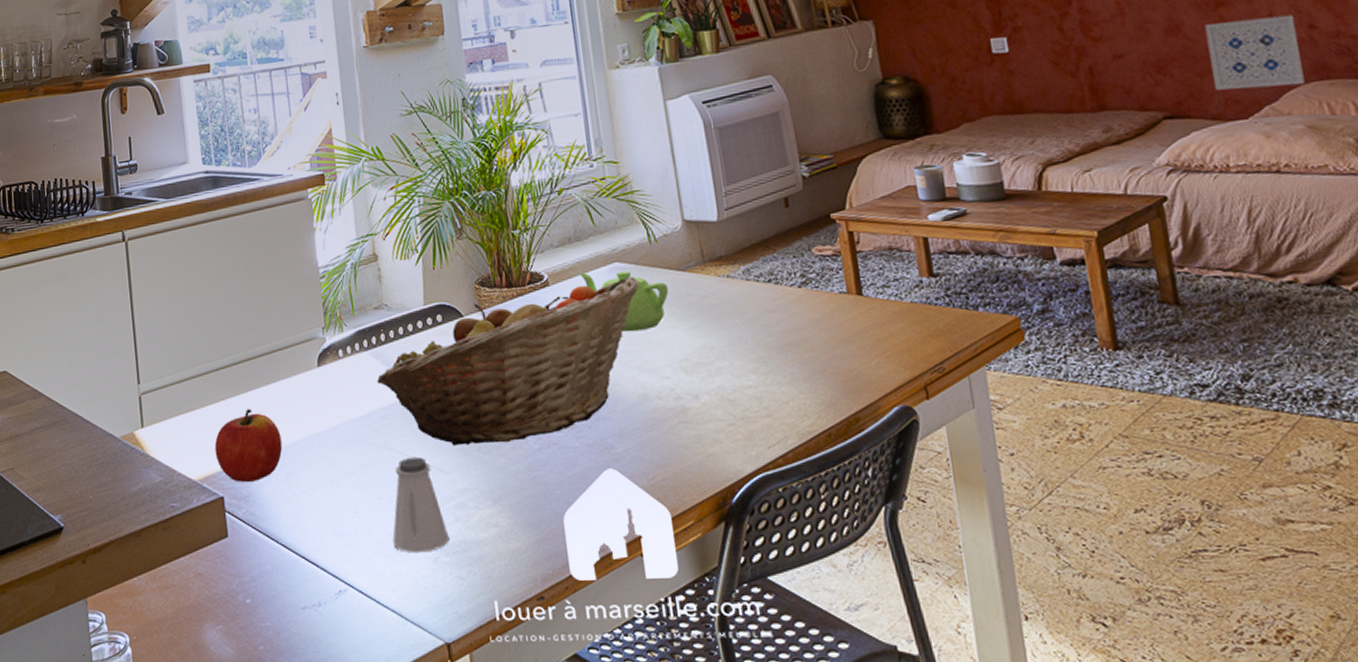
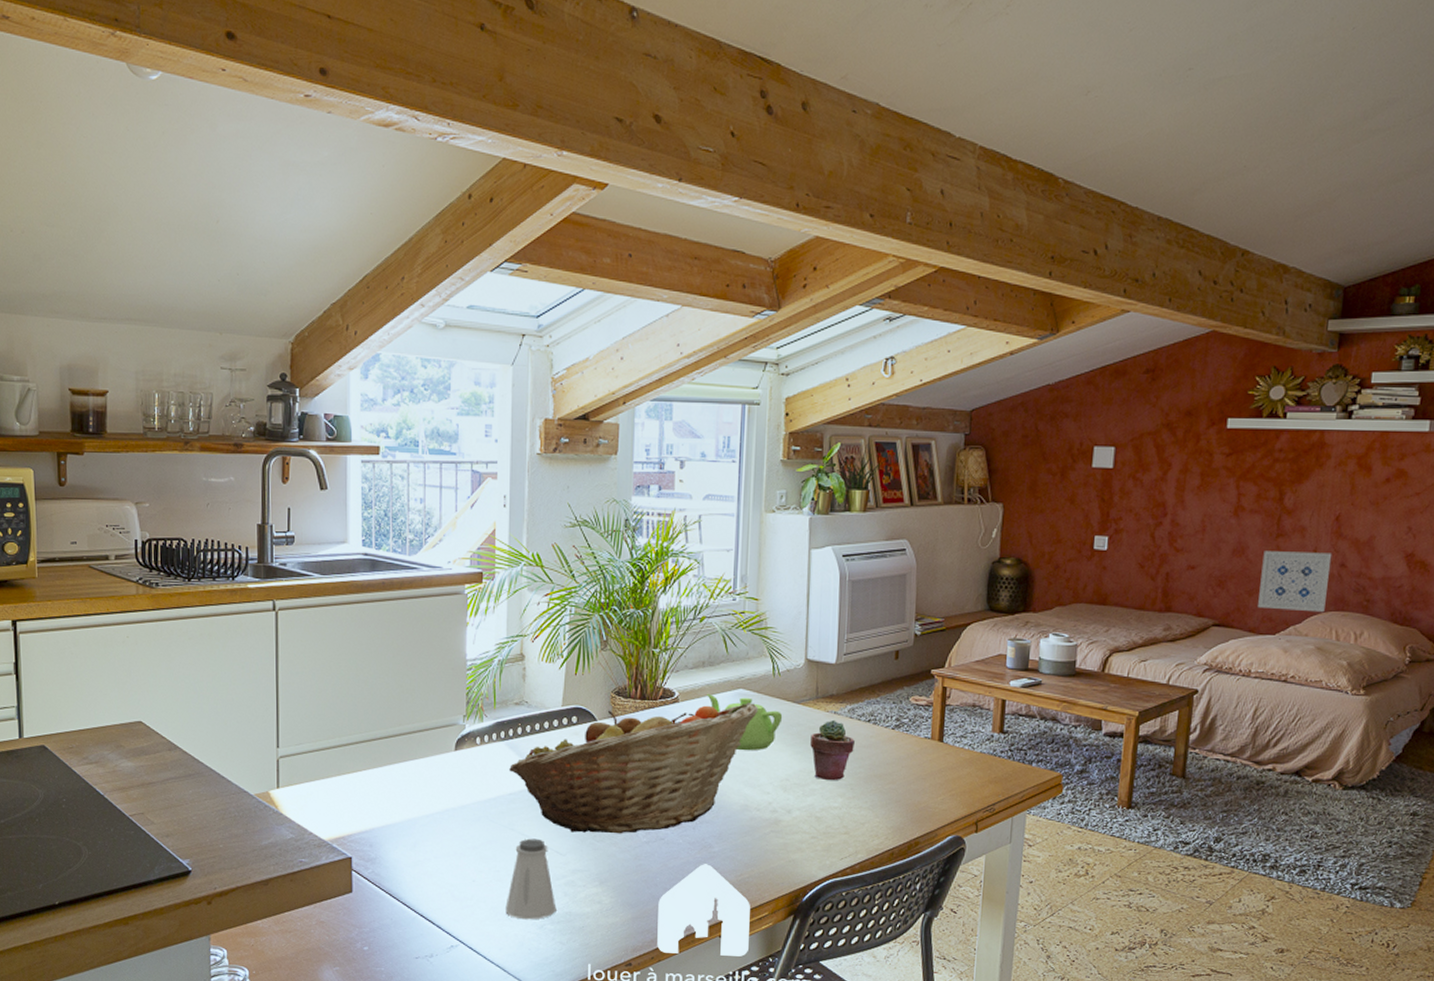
apple: present [214,409,283,482] -> none [347,782,413,846]
potted succulent: none [705,284,759,356] -> present [810,719,855,781]

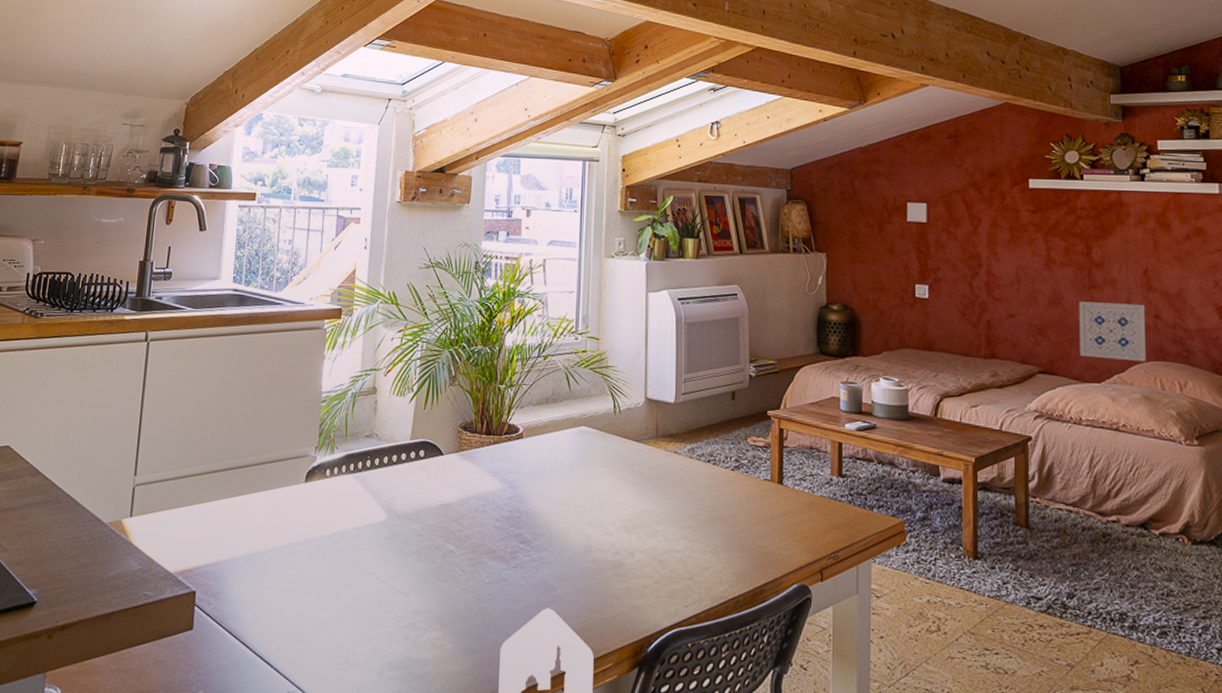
saltshaker: present [505,838,557,920] -> none [345,576,397,665]
fruit basket: present [509,703,759,834] -> none [357,440,600,574]
teapot: present [707,693,783,751] -> none [550,430,624,490]
potted succulent: present [810,719,855,781] -> none [652,459,695,523]

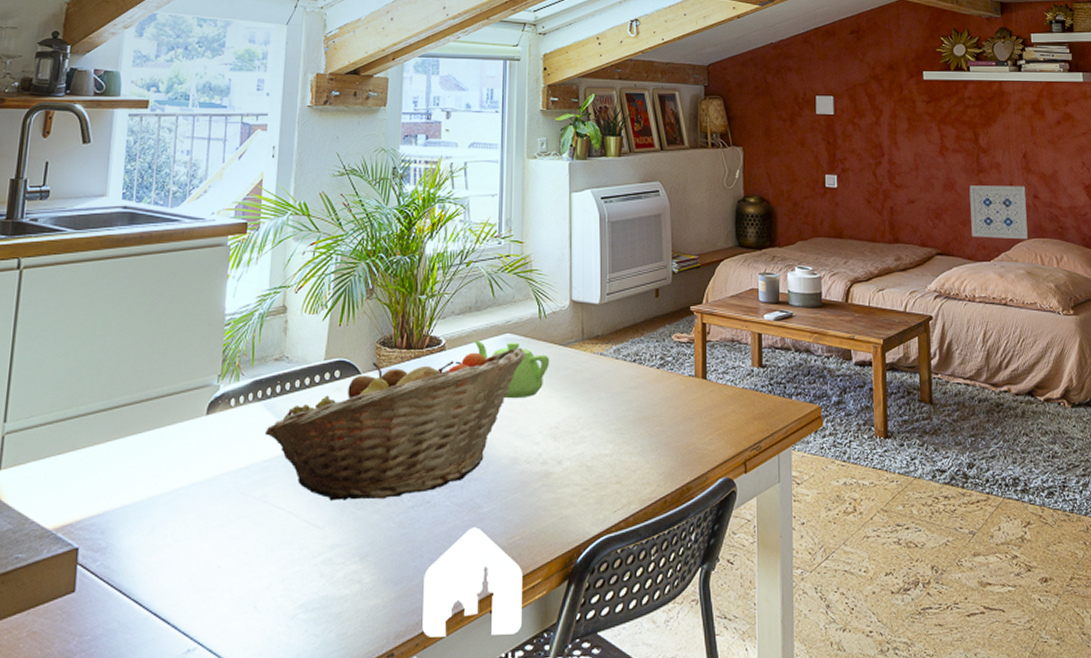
fruit basket: none [357,440,600,574] -> present [265,348,526,501]
teapot: none [550,430,624,490] -> present [474,339,550,399]

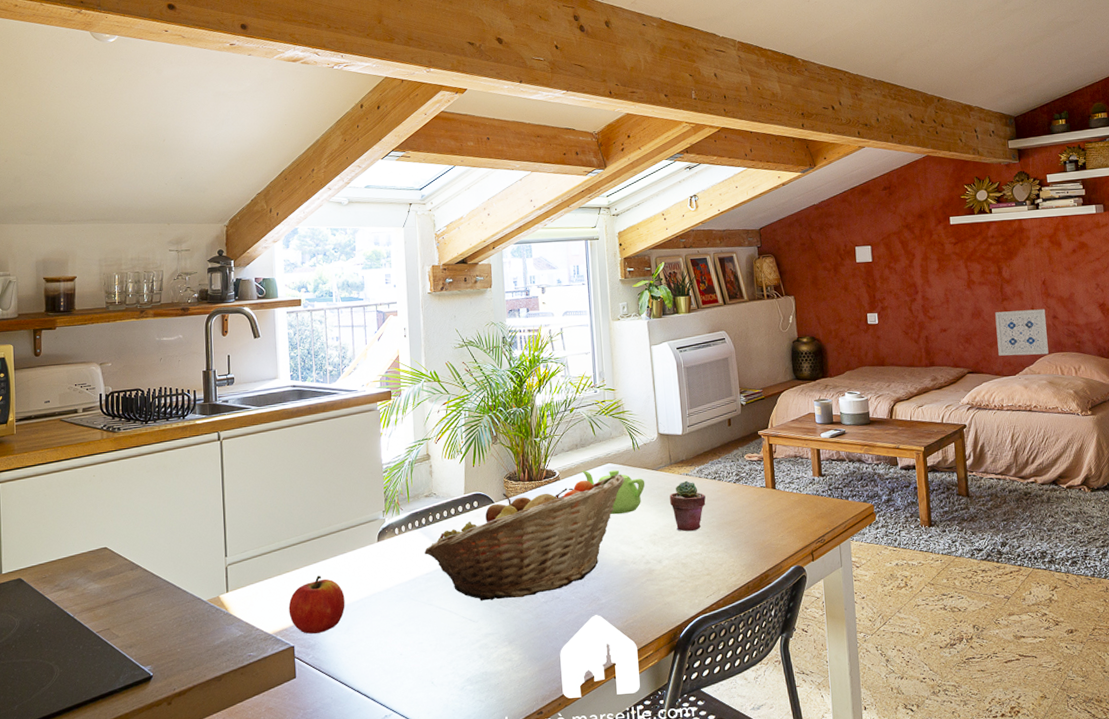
apple: none [77,455,155,532] -> present [288,576,345,634]
potted succulent: none [578,361,622,426] -> present [670,480,706,532]

